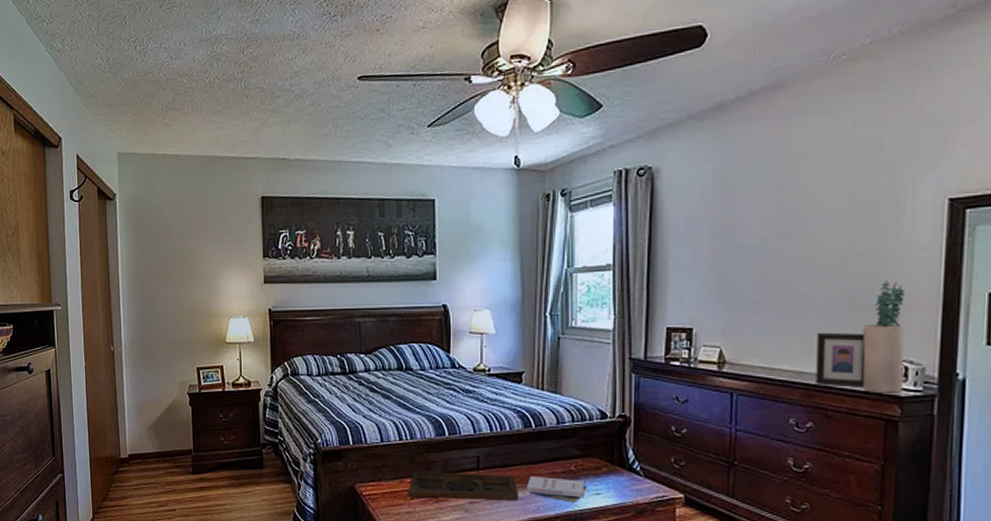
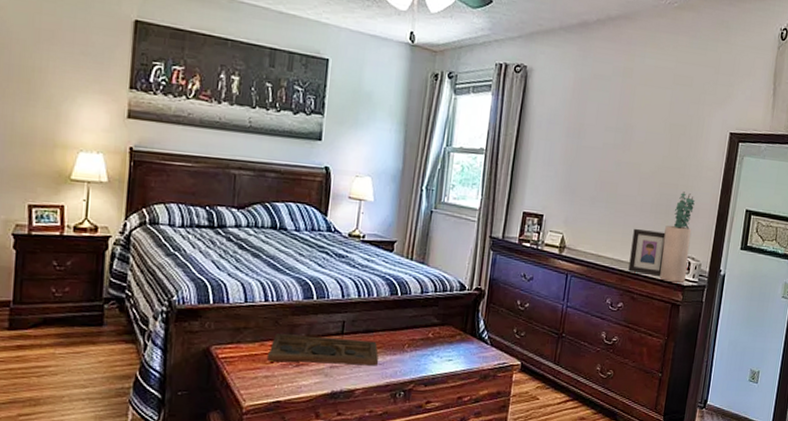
books: present [527,476,587,502] -> none [387,342,441,368]

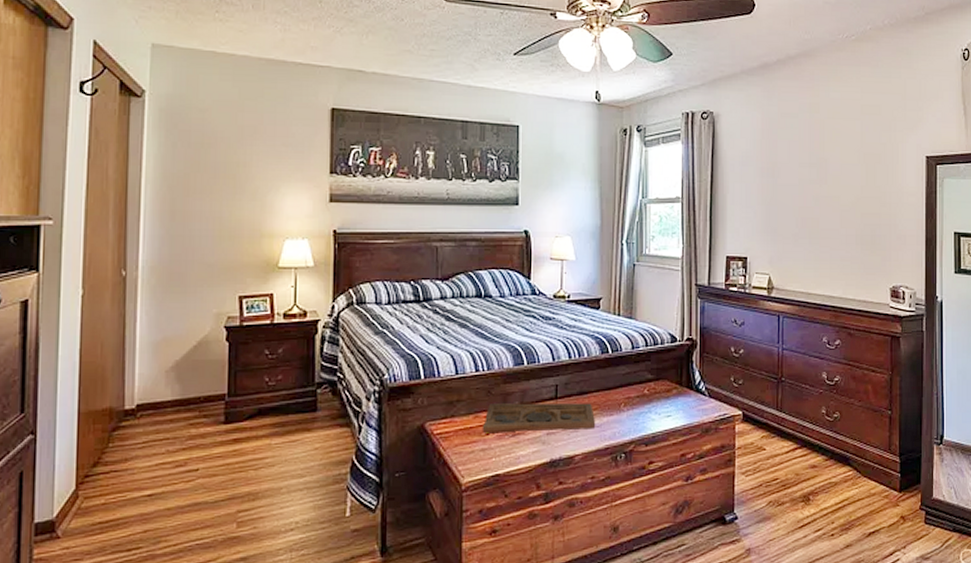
picture frame: present [628,228,666,277] -> none [841,262,876,309]
vase: present [659,191,695,284] -> none [873,220,901,315]

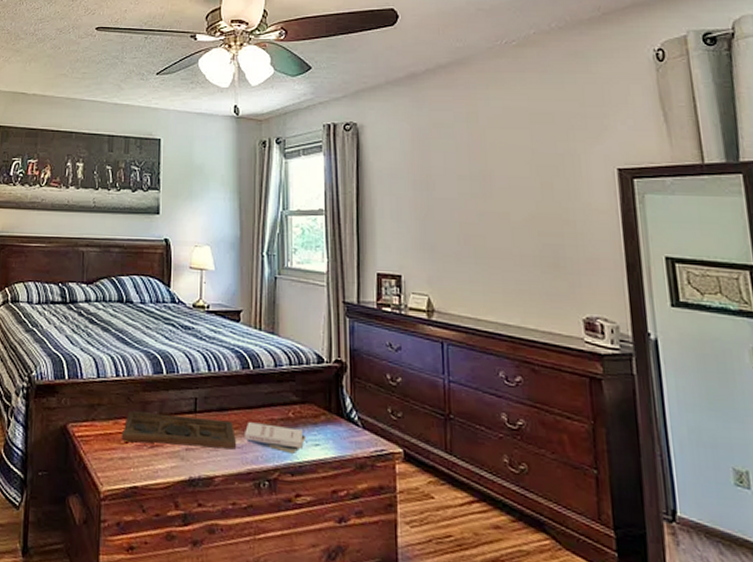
books: none [603,402,659,426] -> present [245,422,306,453]

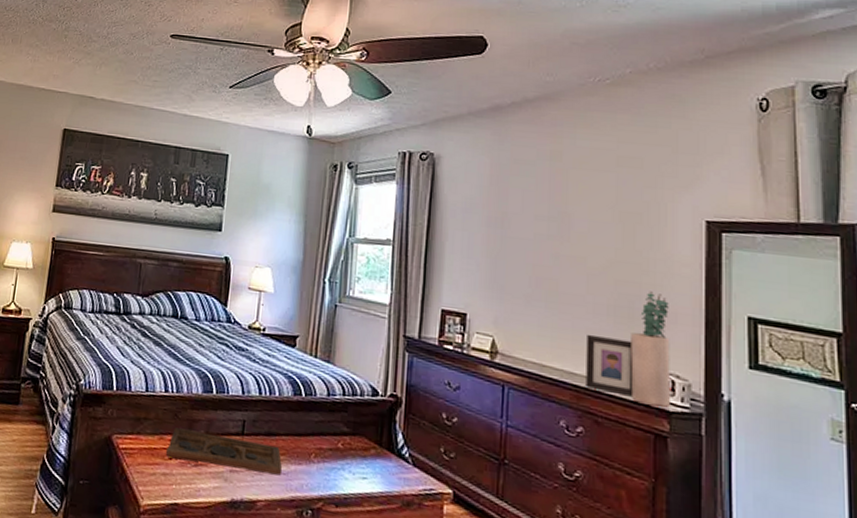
books: present [245,422,306,453] -> none [291,449,353,485]
picture frame: none [517,285,566,343] -> present [586,334,634,397]
vase: none [558,240,601,352] -> present [630,291,670,408]

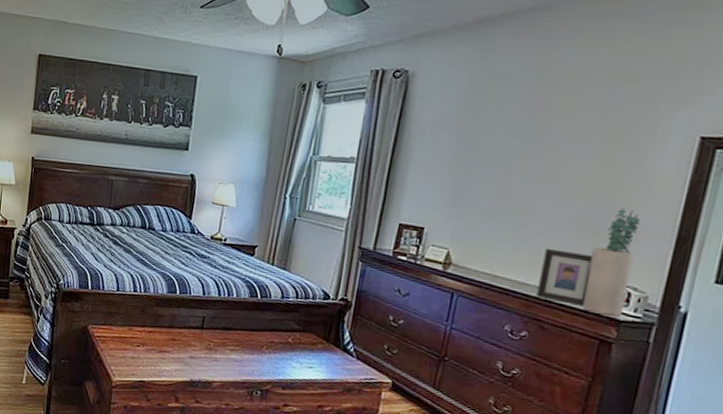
decorative tray: present [166,428,282,476] -> none [135,321,236,363]

